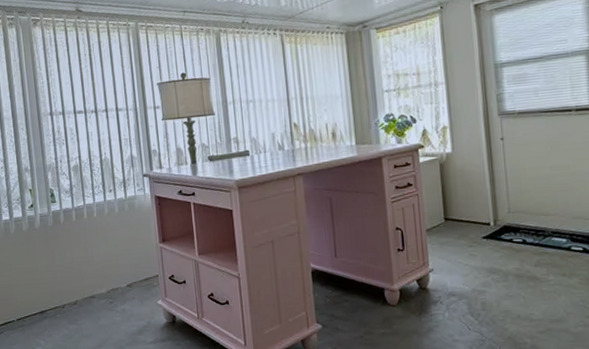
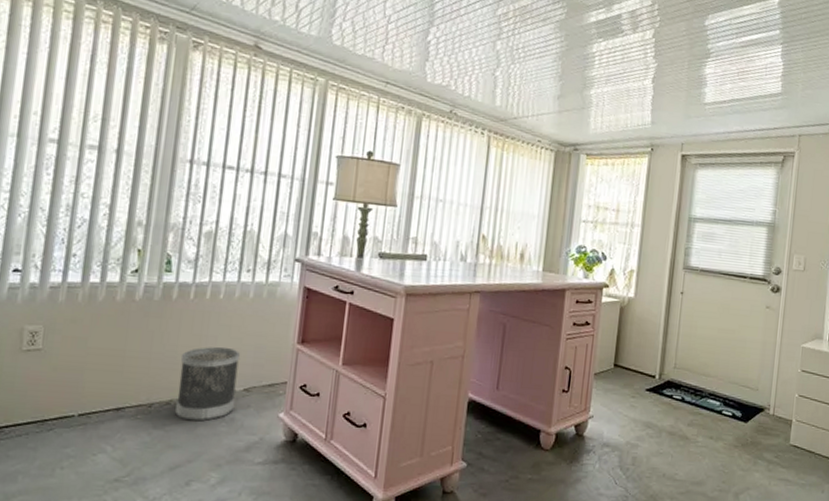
wastebasket: none [77,254,124,315] -> present [175,347,241,422]

